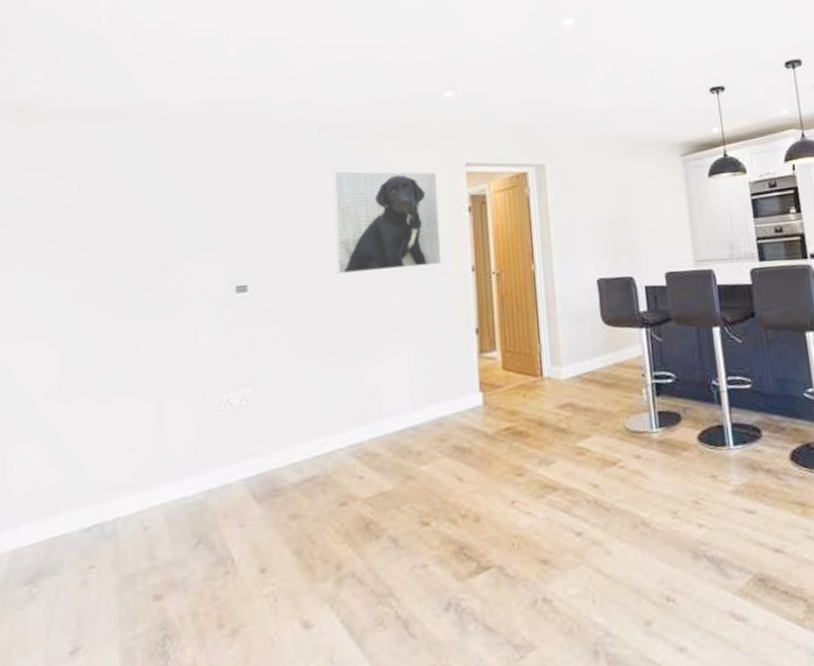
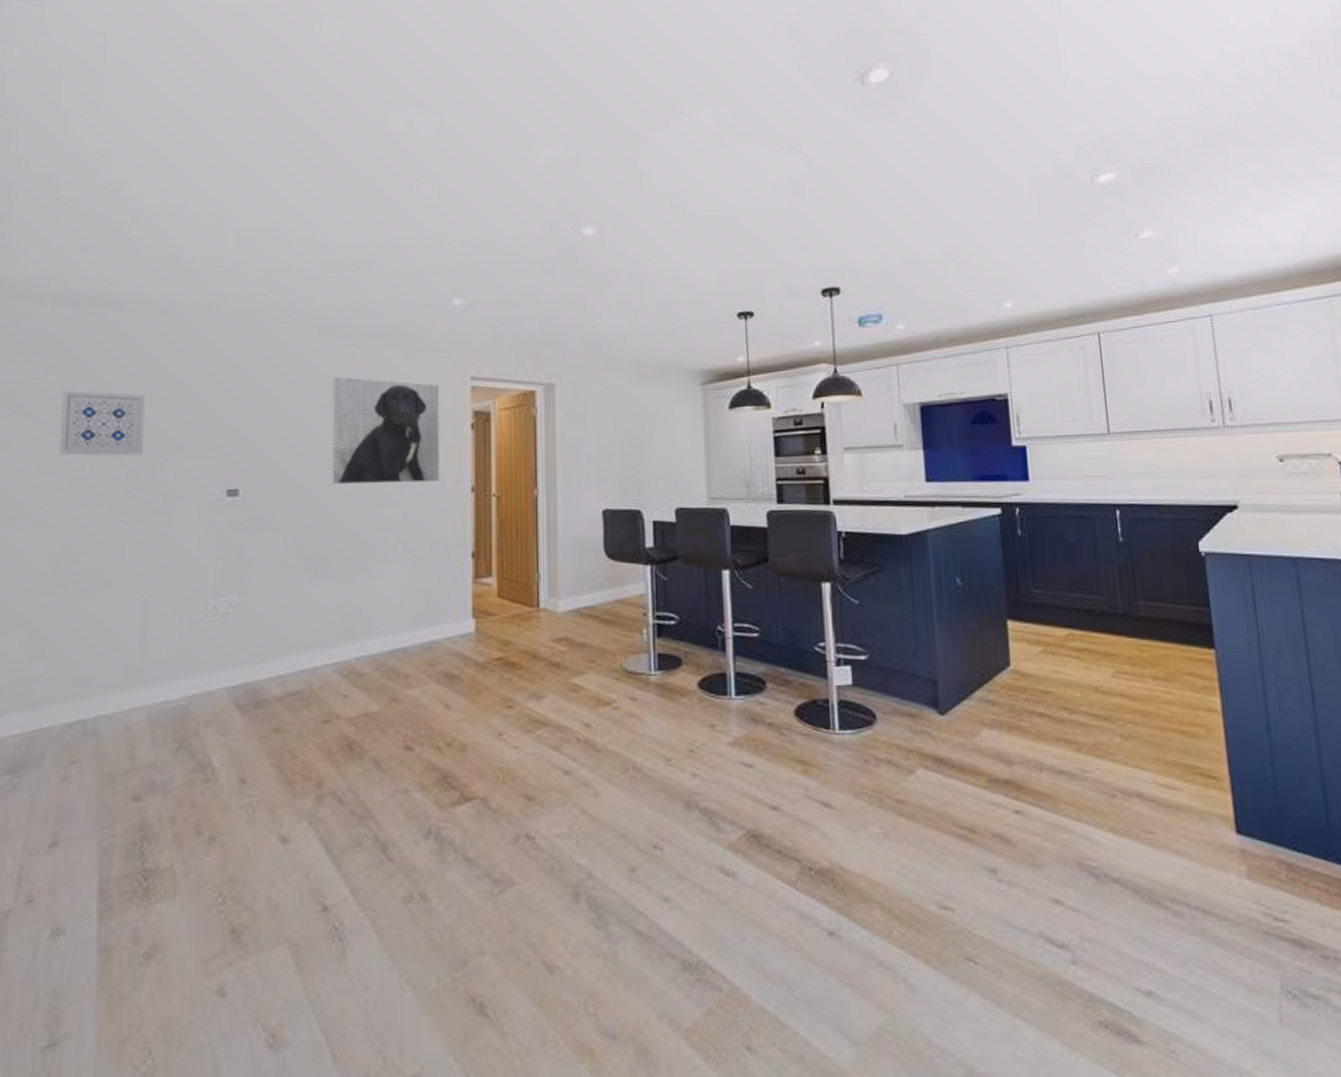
wall art: none [70,201,153,265] -> present [59,390,145,456]

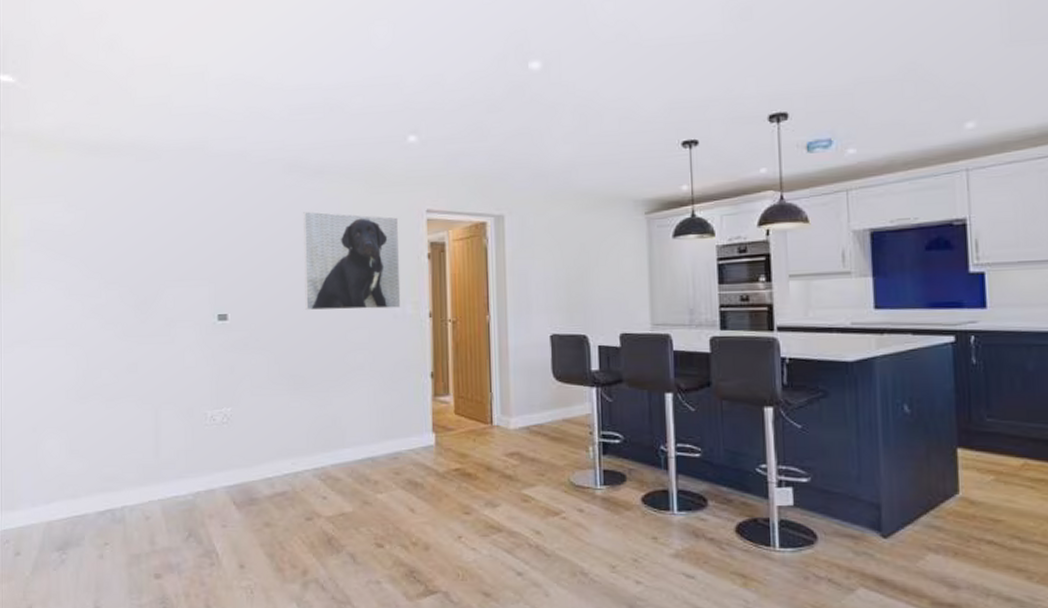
wall art: present [59,390,145,456] -> none [80,227,148,285]

